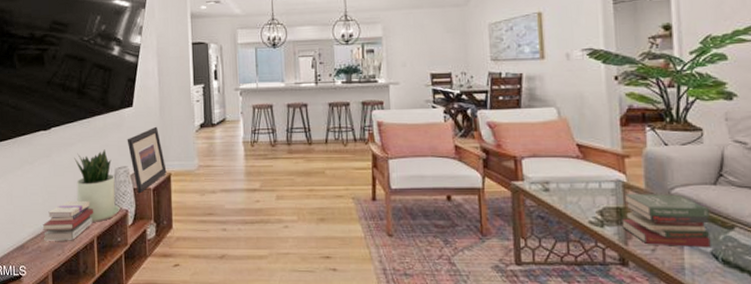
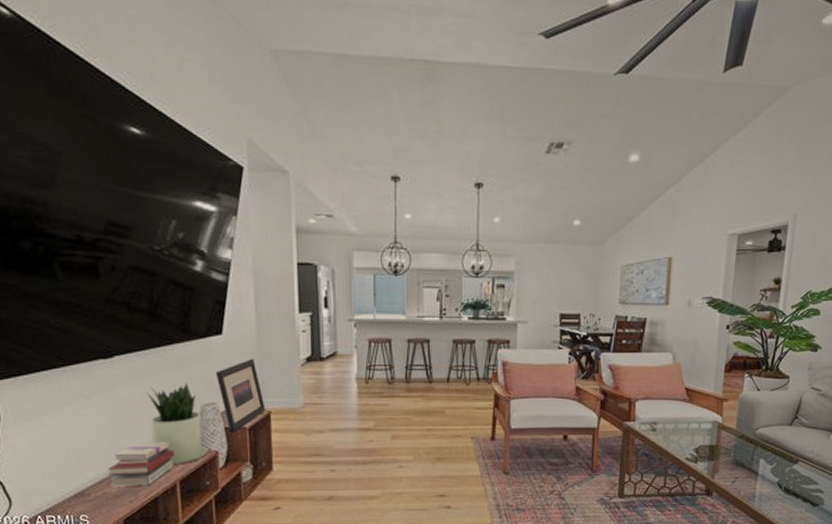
books: present [622,194,711,247] -> none [712,433,782,478]

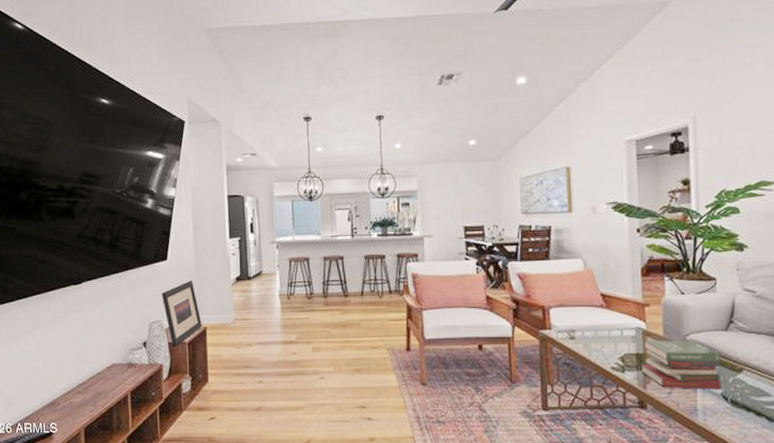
books: present [107,441,174,487] -> none [74,355,127,397]
planter: present [146,383,208,465] -> none [106,303,154,377]
books: none [712,433,782,478] -> present [641,340,721,389]

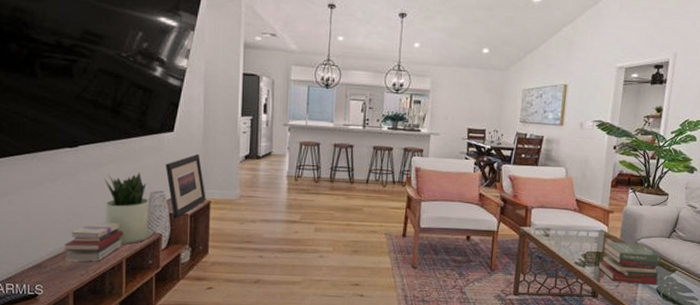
books: none [74,355,127,397] -> present [64,221,123,262]
planter: none [106,303,154,377] -> present [104,172,152,244]

